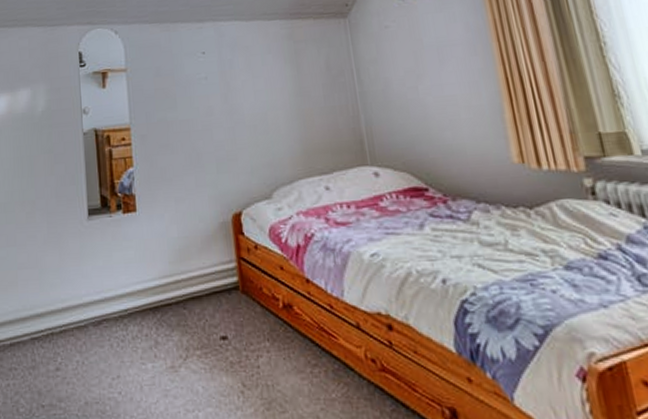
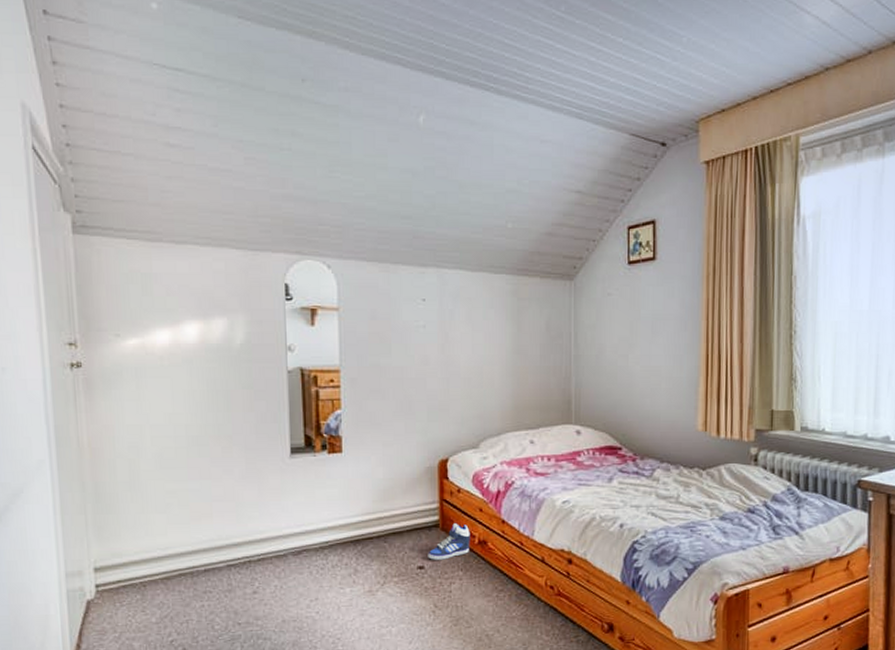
sneaker: none [230,285,275,329] -> present [428,523,470,560]

